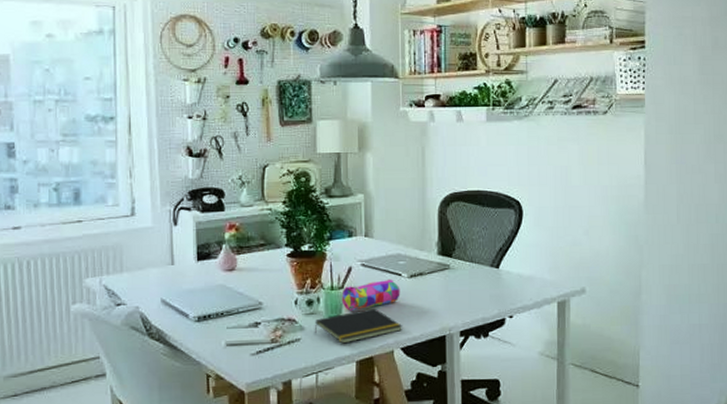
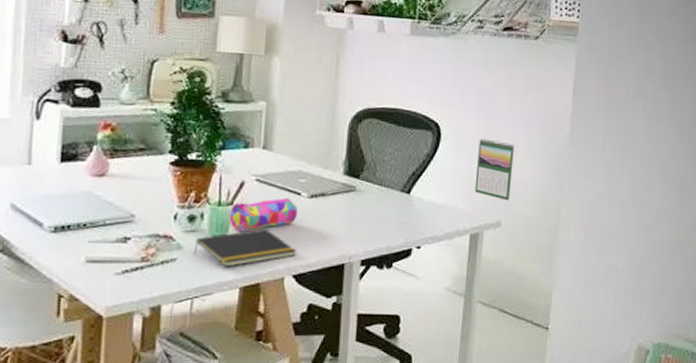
calendar: none [558,212,593,269] -> present [474,139,514,201]

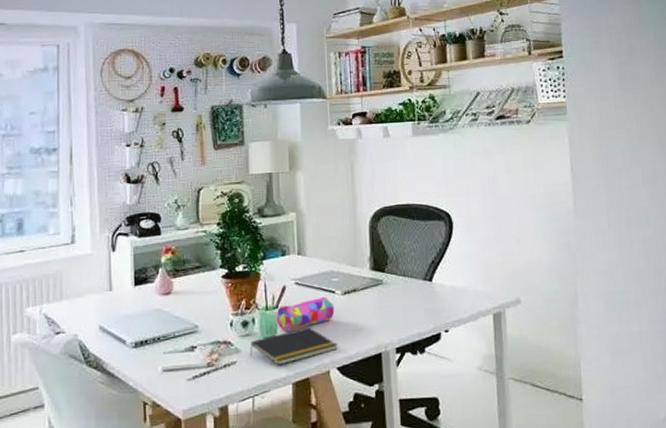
calendar: present [474,139,514,201] -> none [489,221,526,278]

